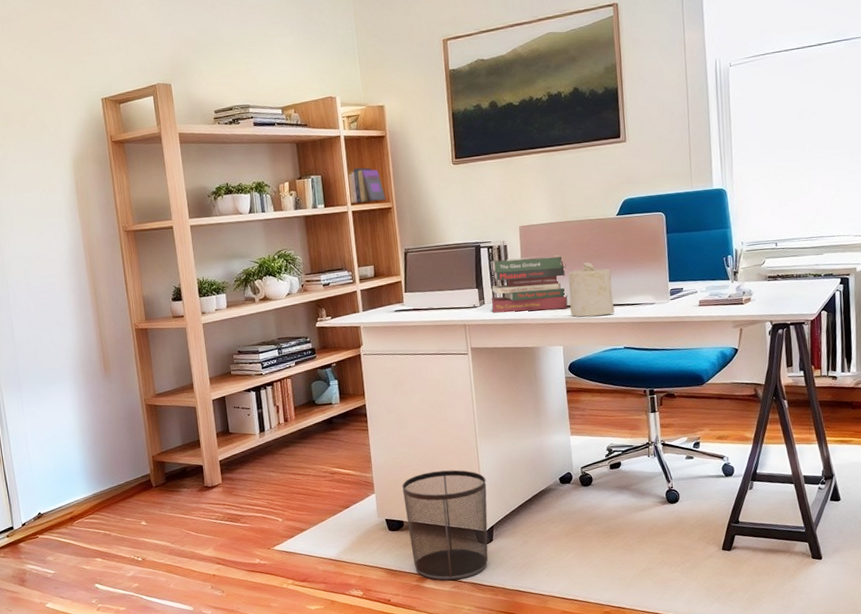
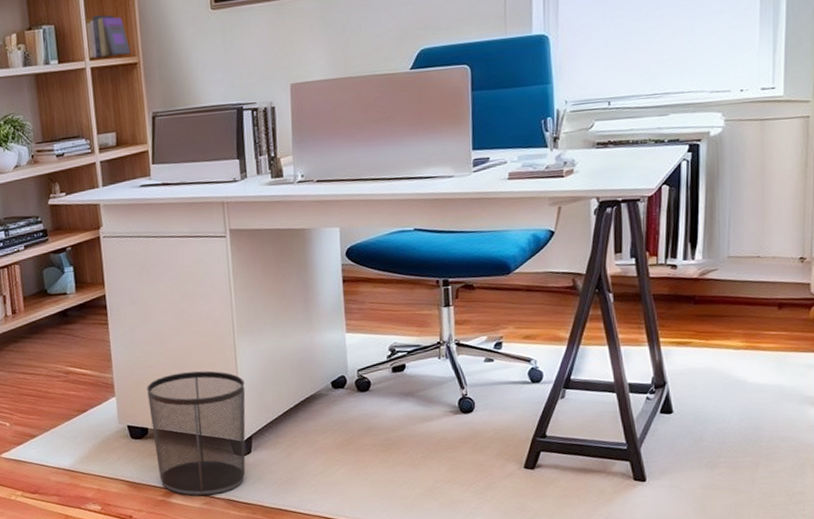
books: present [491,255,568,314] -> none [254,118,348,189]
candle: present [568,262,615,317] -> none [349,126,404,193]

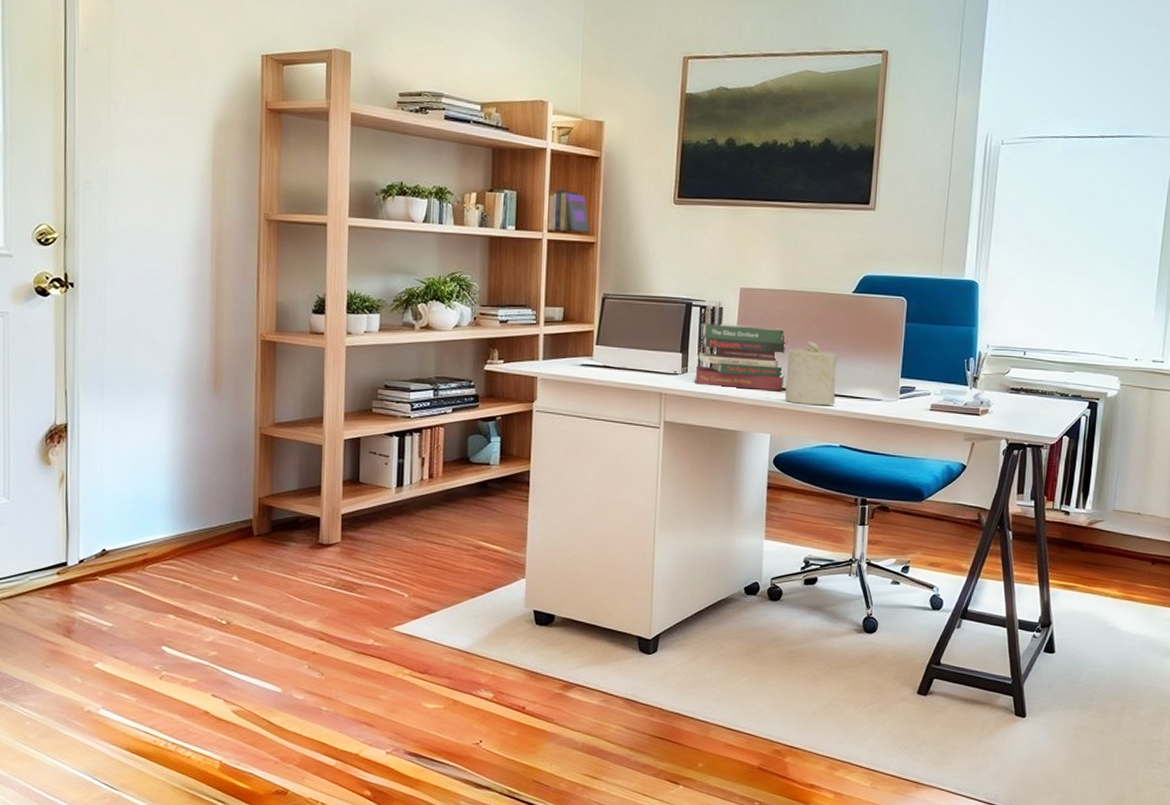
waste bin: present [147,371,246,496] -> none [558,561,659,693]
books: none [254,118,348,189] -> present [695,322,788,392]
candle: none [349,126,404,193] -> present [785,341,837,405]

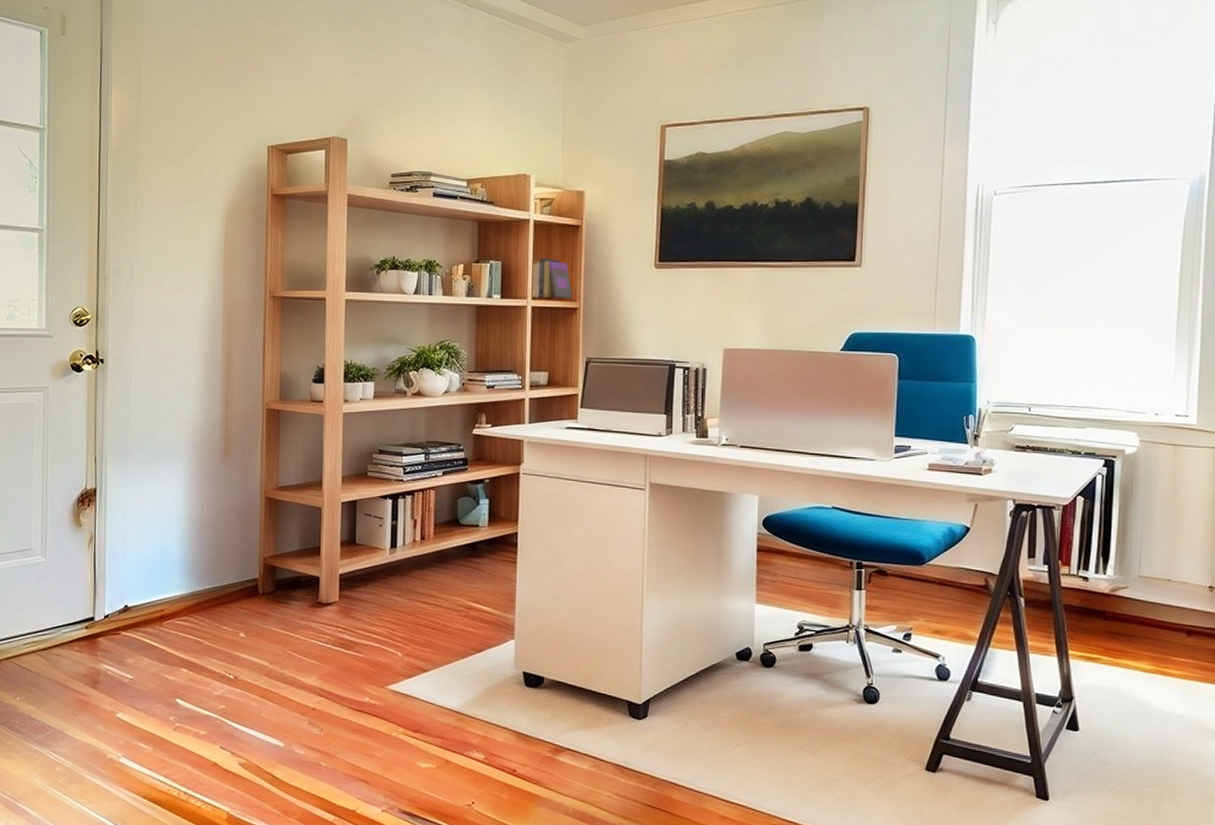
books: present [695,322,788,392] -> none [680,383,774,452]
candle: present [785,341,837,405] -> none [773,400,826,466]

